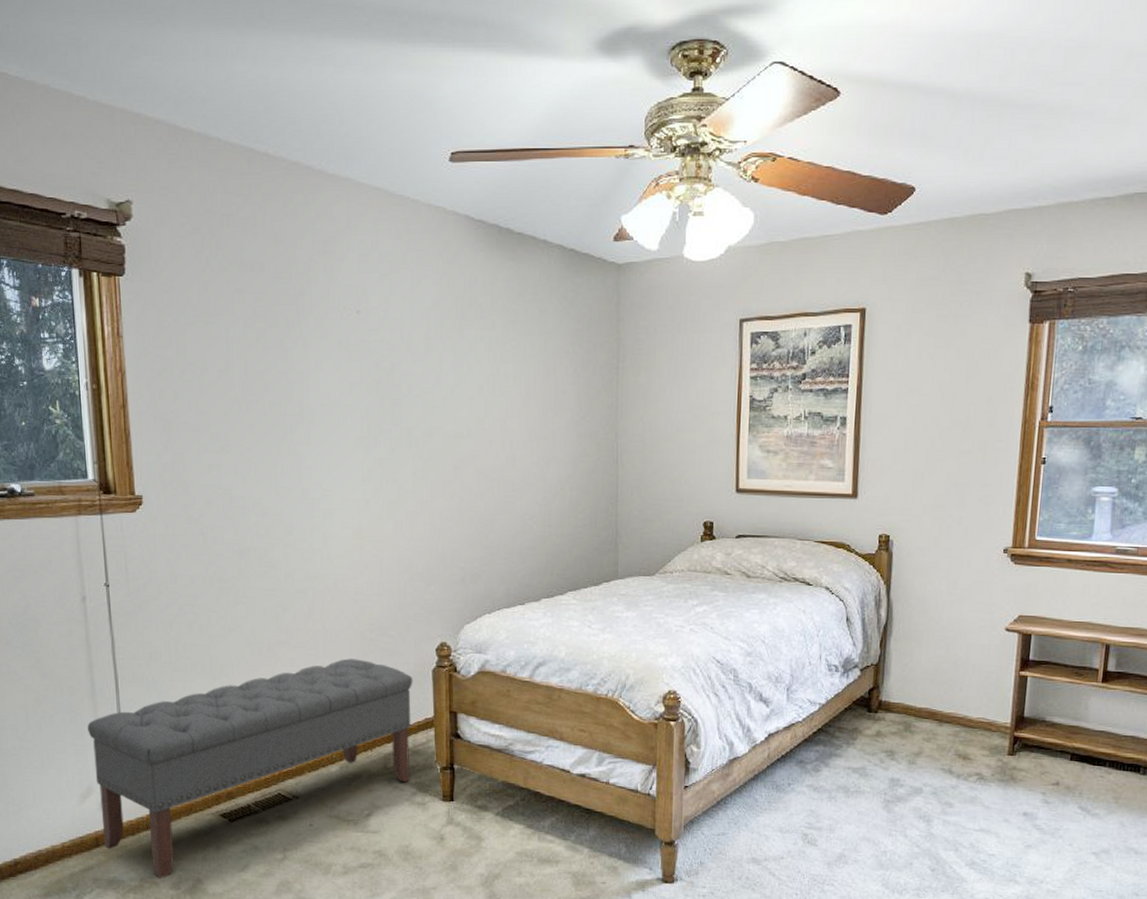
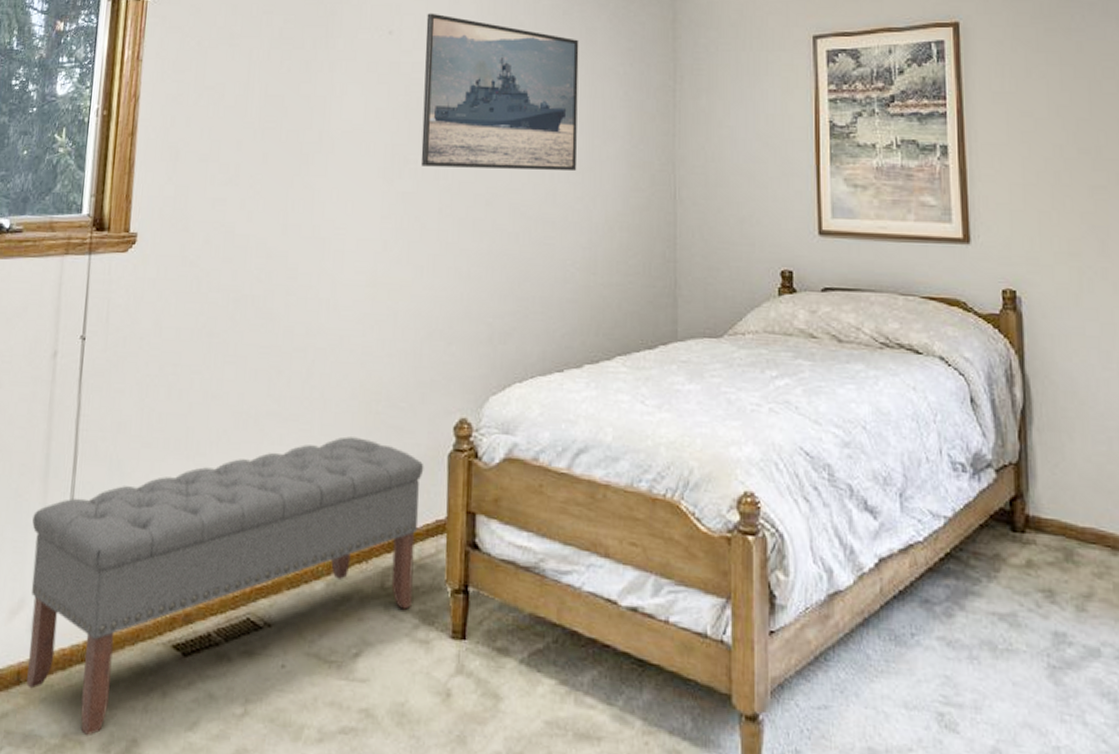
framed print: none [391,293,533,440] -> present [420,13,579,172]

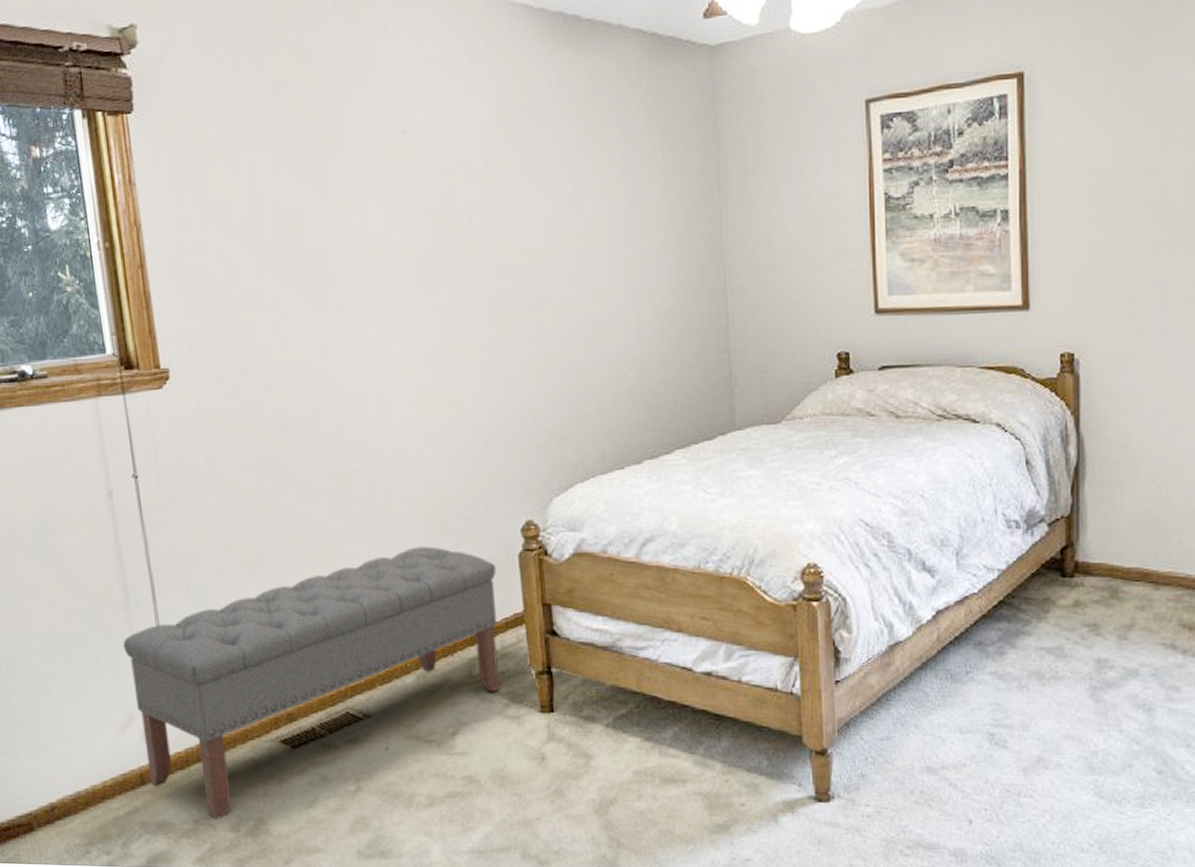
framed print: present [420,13,579,172] -> none [441,105,621,276]

